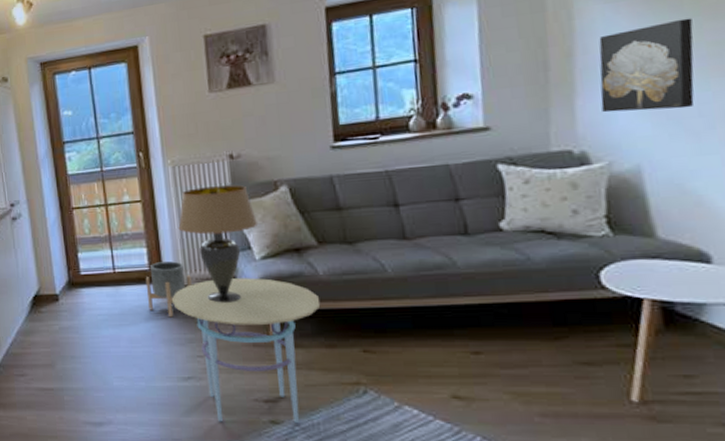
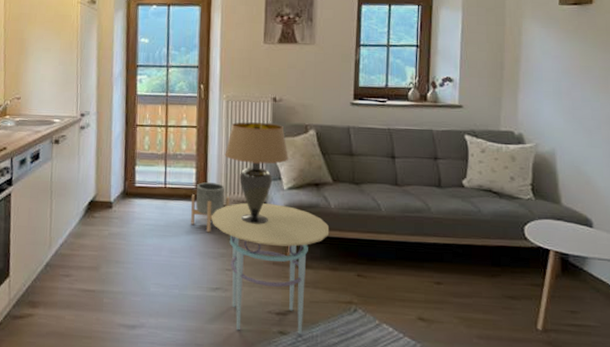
wall art: present [599,17,695,113] -> none [534,48,592,112]

